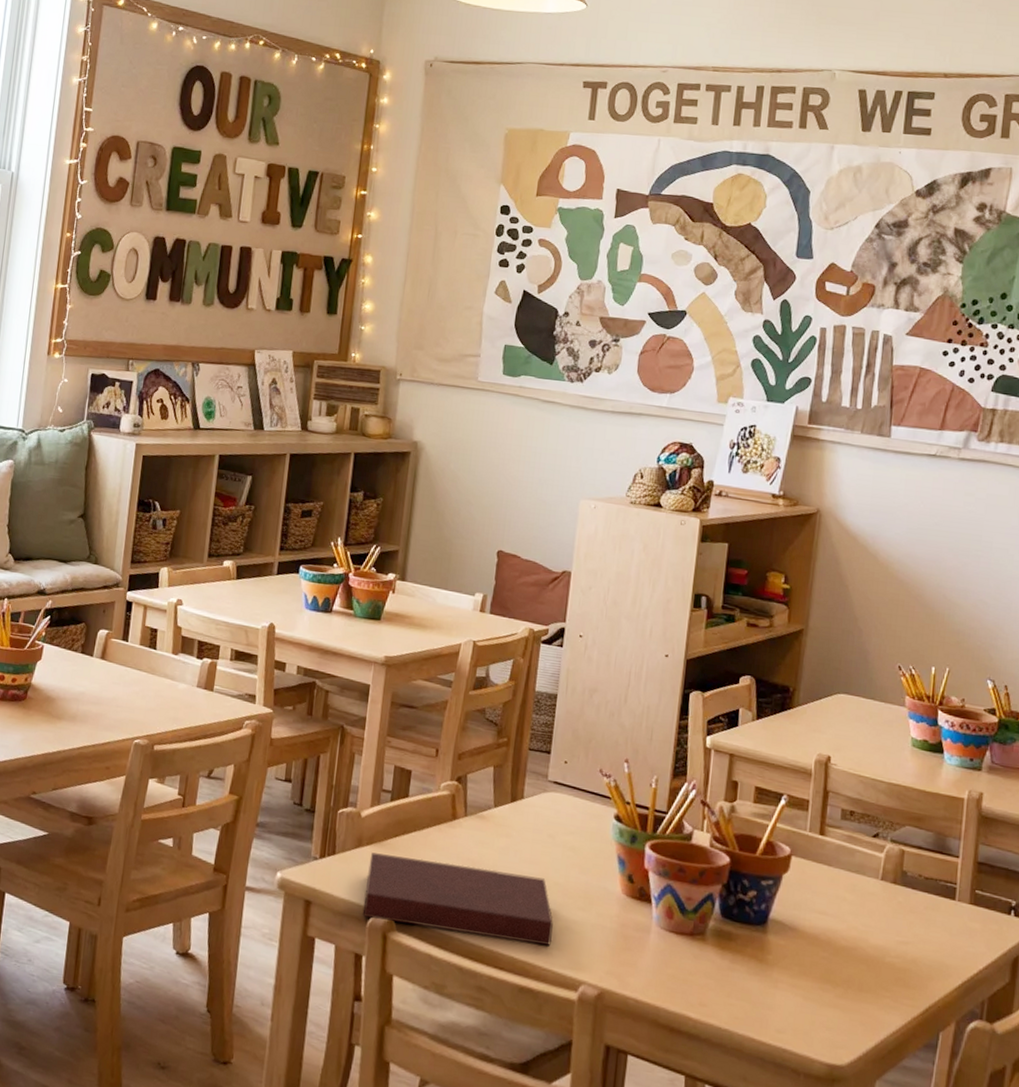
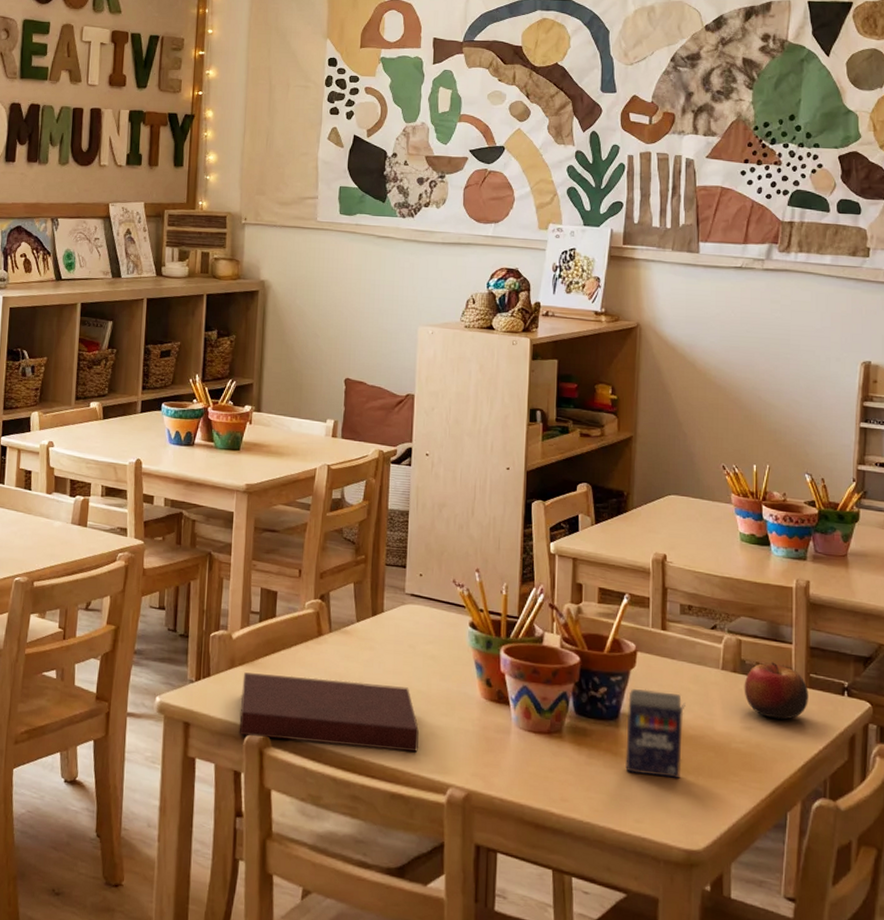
crayon box: none [770,894,840,991] -> present [625,689,686,779]
apple: none [903,875,973,936] -> present [744,662,809,720]

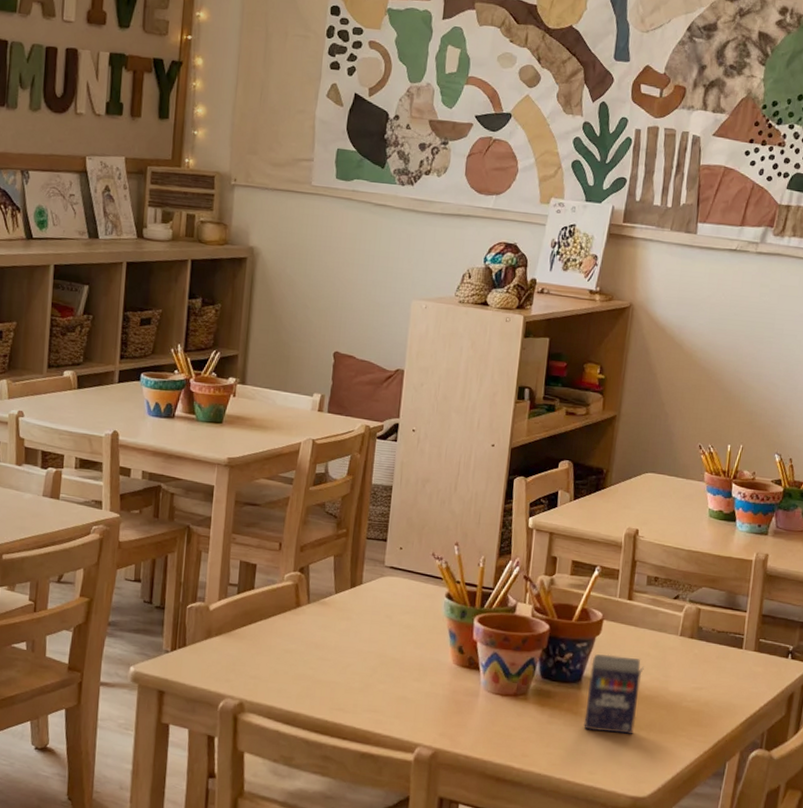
notebook: present [239,672,419,753] -> none [213,642,391,716]
apple: present [744,662,809,720] -> none [698,628,757,680]

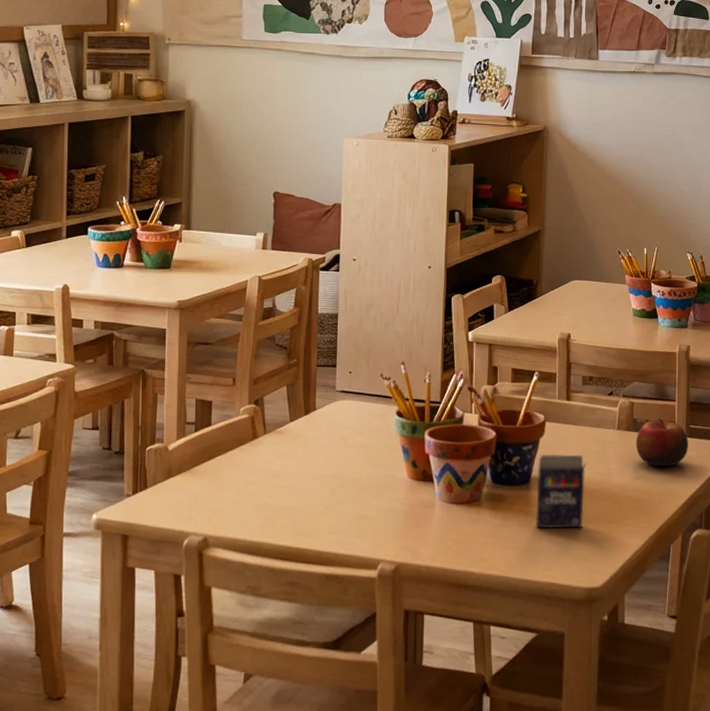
apple: none [698,628,757,680] -> present [635,418,688,467]

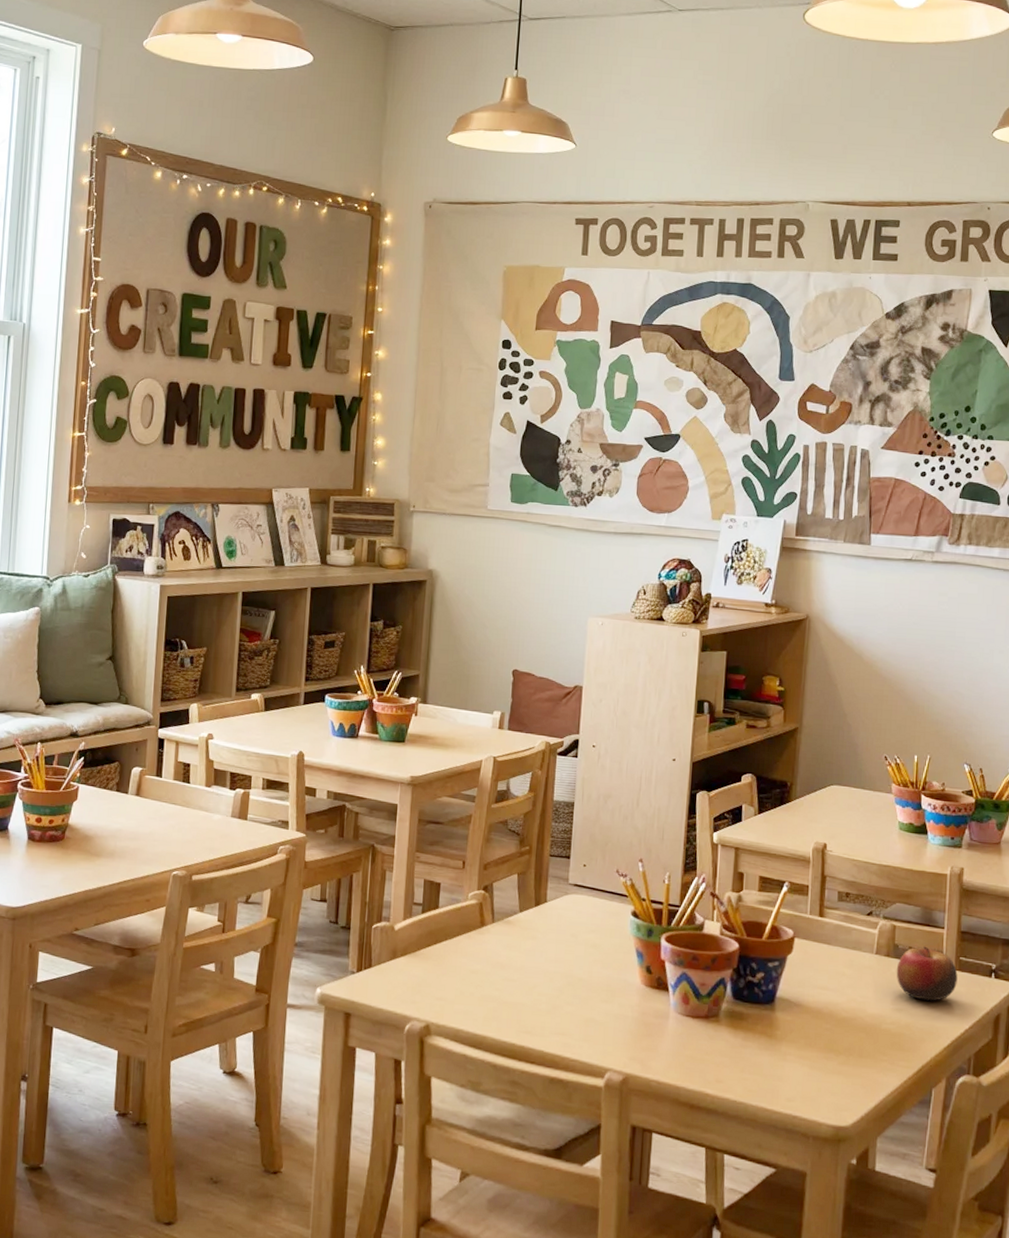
crayon box: present [536,454,587,529] -> none [779,974,840,1060]

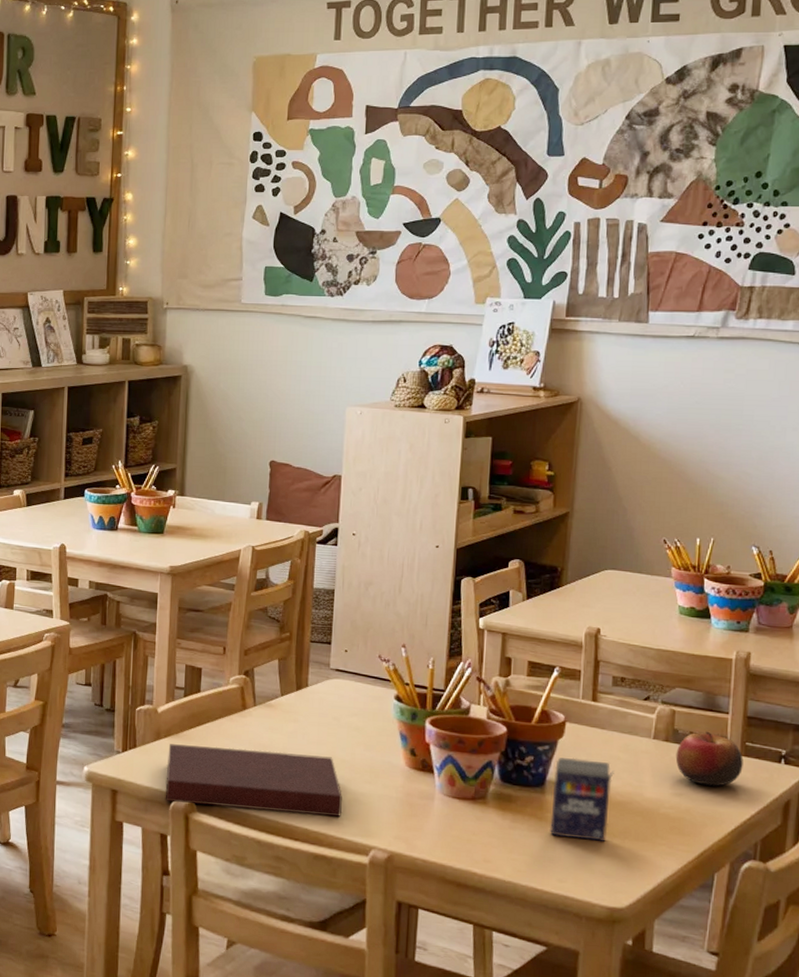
notebook: none [400,963,579,1039] -> present [165,744,343,817]
crayon box: none [779,974,840,1060] -> present [550,757,614,842]

